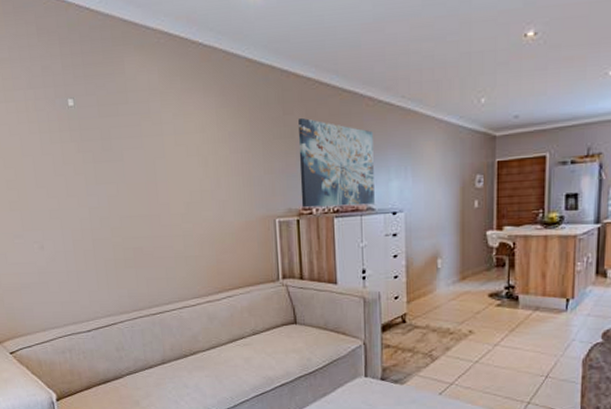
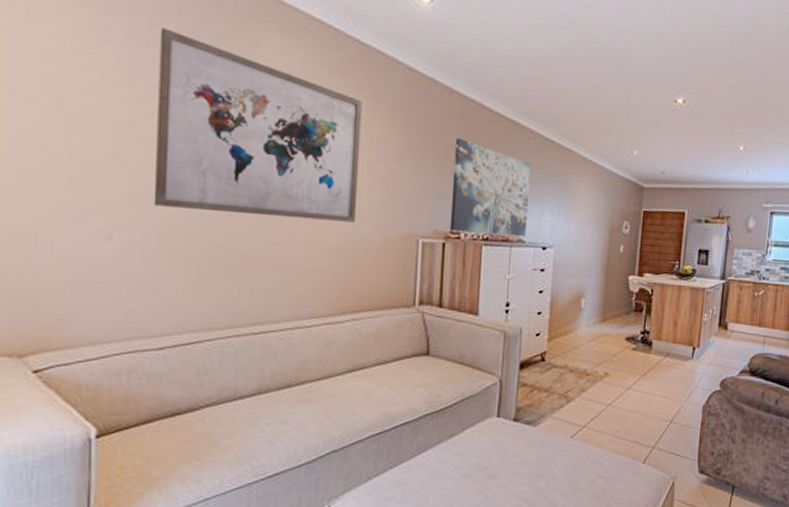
wall art: none [50,69,220,218] -> present [153,28,362,223]

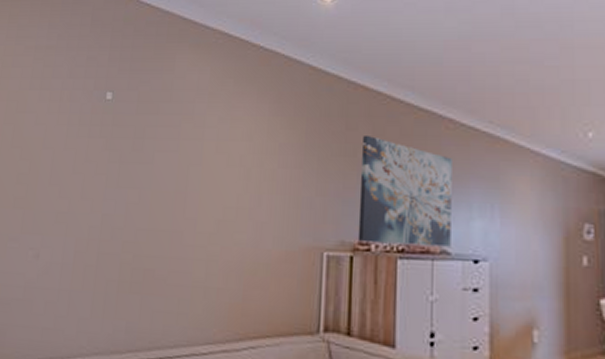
wall art: present [153,28,362,223] -> none [75,60,265,235]

